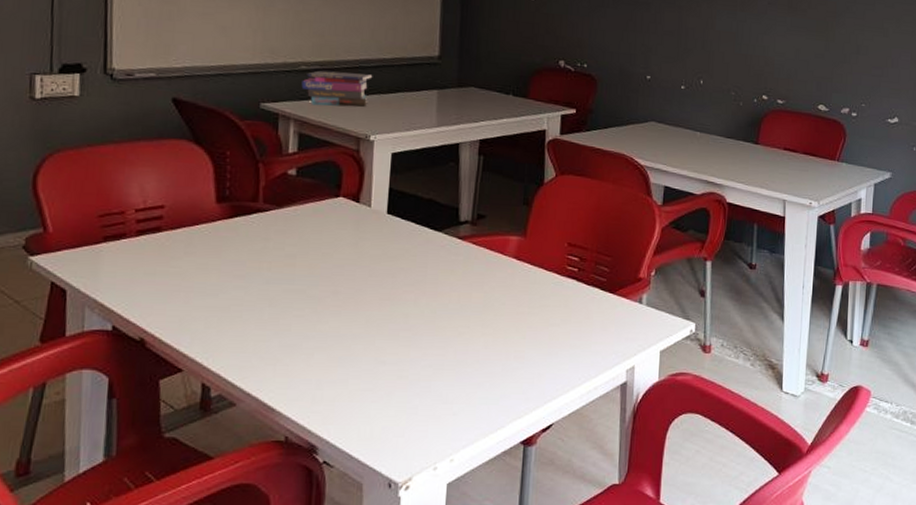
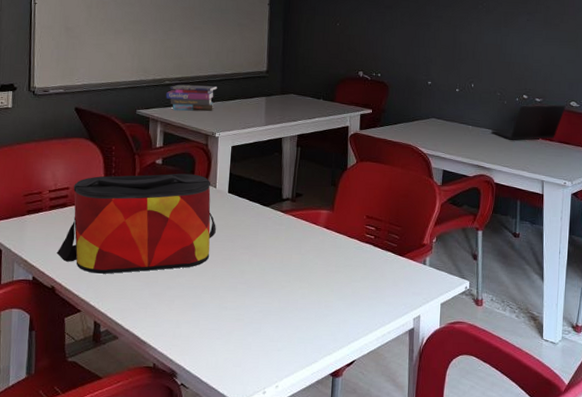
bag: none [146,187,371,321] -> present [56,173,216,274]
laptop: none [724,107,813,151] -> present [491,104,566,141]

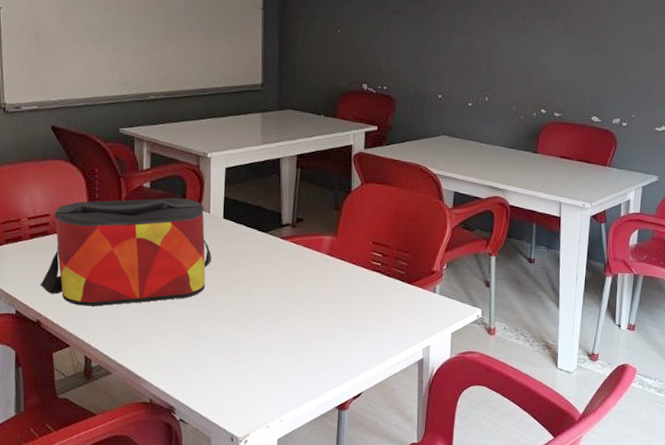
books: present [166,84,218,112] -> none [151,99,208,130]
laptop: present [491,104,566,141] -> none [506,119,587,159]

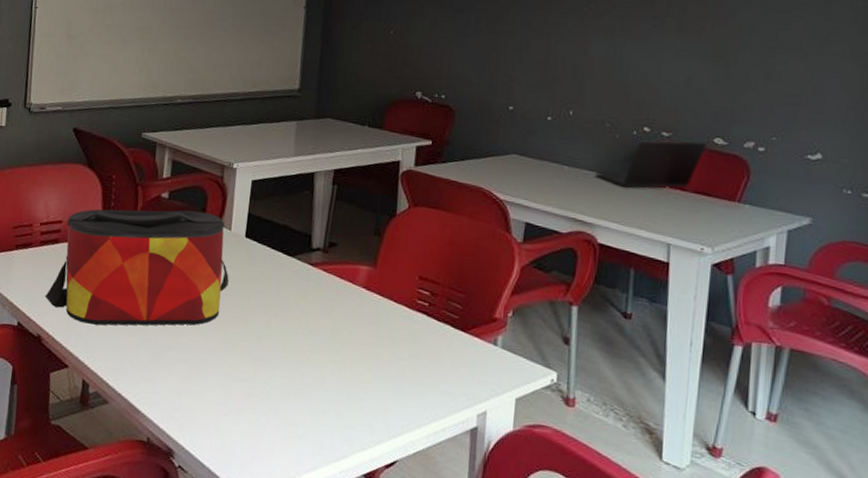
laptop: none [506,119,587,159] -> present [595,140,707,189]

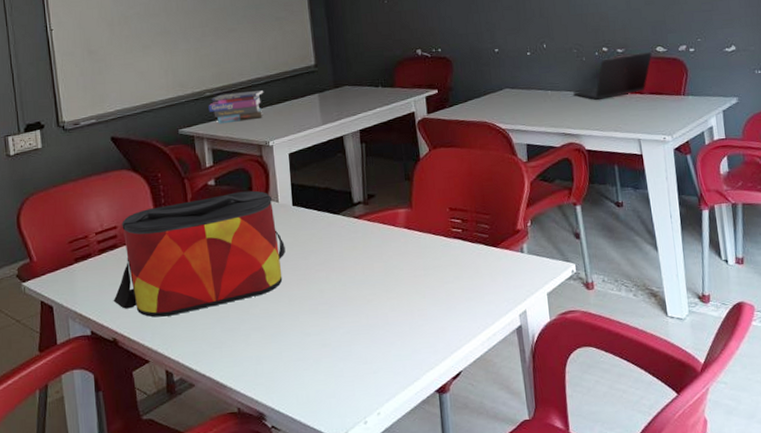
books: none [176,103,238,138] -> present [208,90,264,125]

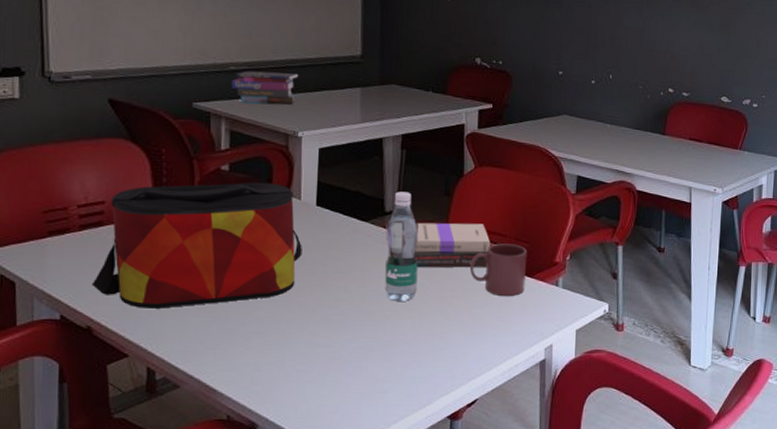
bottle: none [356,182,392,285] -> present [385,191,419,301]
books: none [384,202,454,251] -> present [414,222,491,268]
mug: none [437,217,492,269] -> present [470,243,528,296]
laptop: present [573,51,652,100] -> none [632,99,716,141]

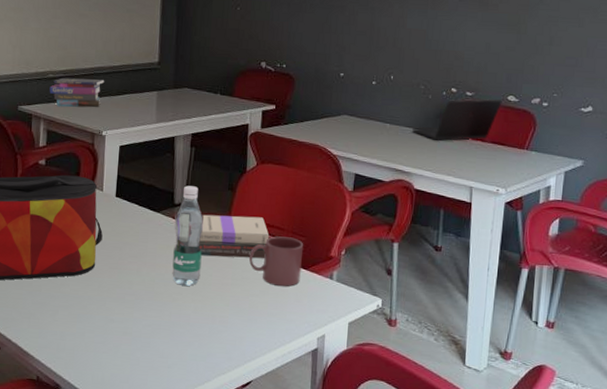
laptop: none [632,99,716,141] -> present [412,99,502,141]

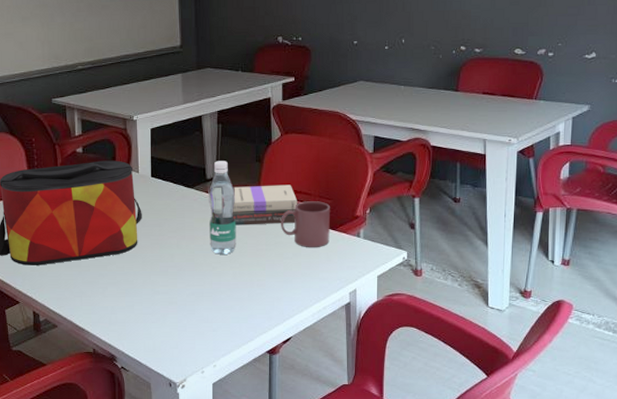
books: present [49,78,105,108] -> none [80,67,131,97]
laptop: present [412,99,502,141] -> none [426,53,510,98]

